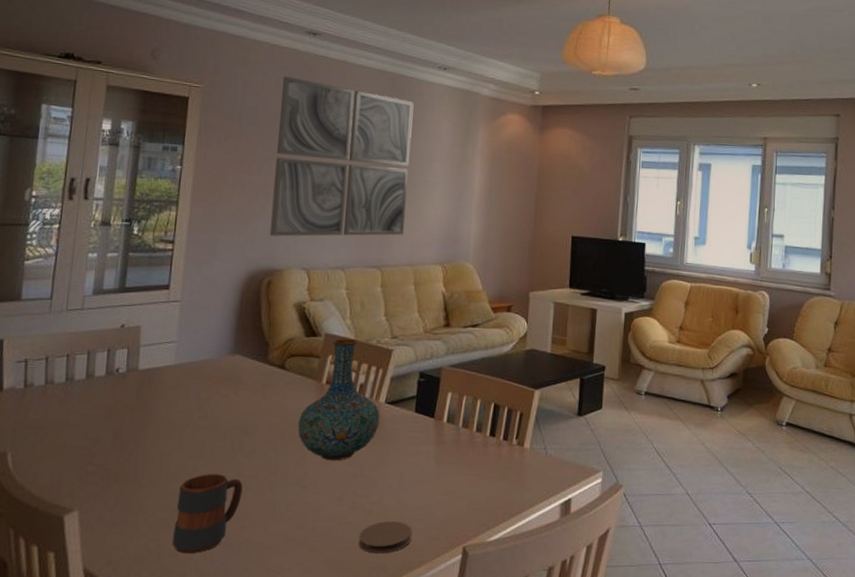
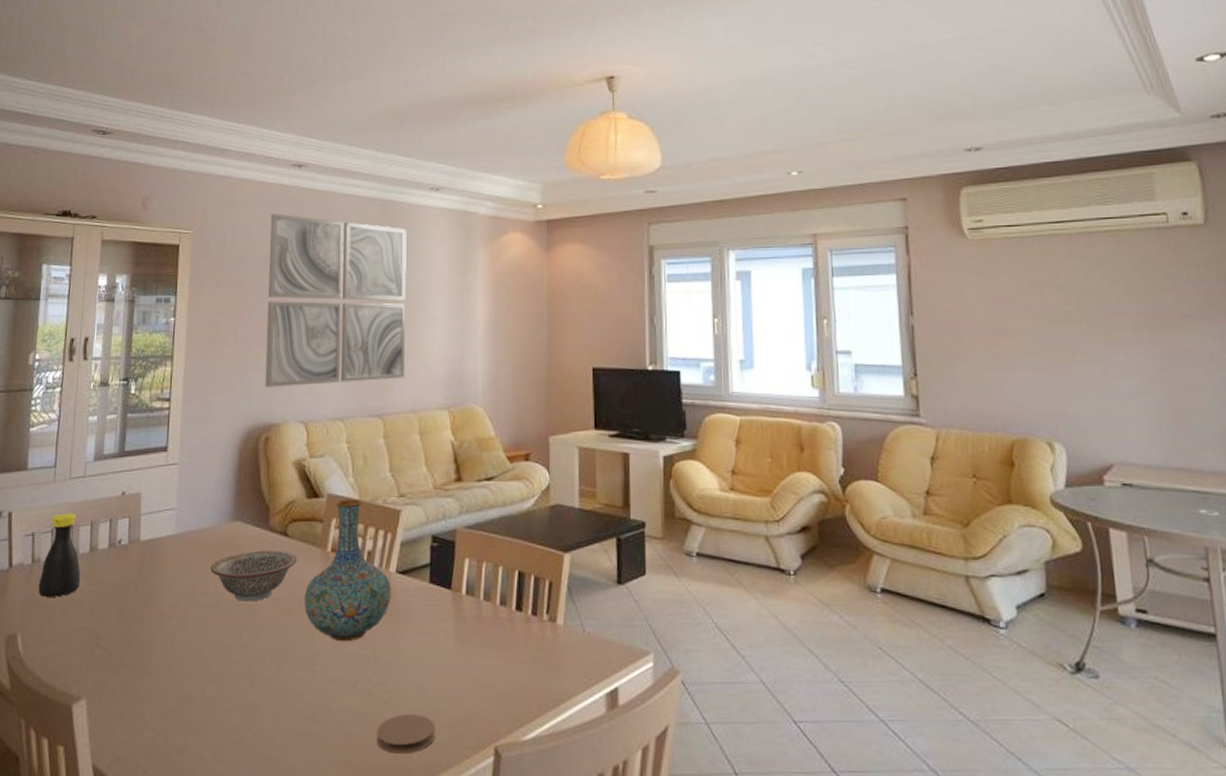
bottle: none [30,342,76,419] -> present [38,513,80,597]
mug: present [172,474,243,553] -> none [180,657,250,749]
decorative bowl: none [208,381,293,426] -> present [210,550,297,602]

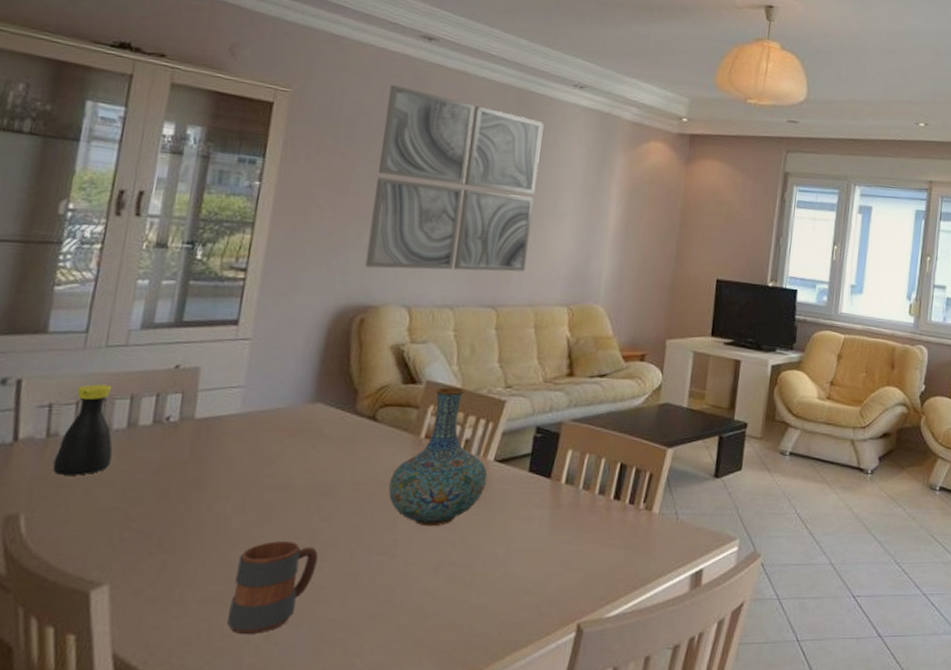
mug: none [180,657,250,749] -> present [227,541,318,634]
decorative bowl: present [210,550,297,602] -> none [280,434,385,486]
coaster: present [376,714,435,754] -> none [454,595,519,632]

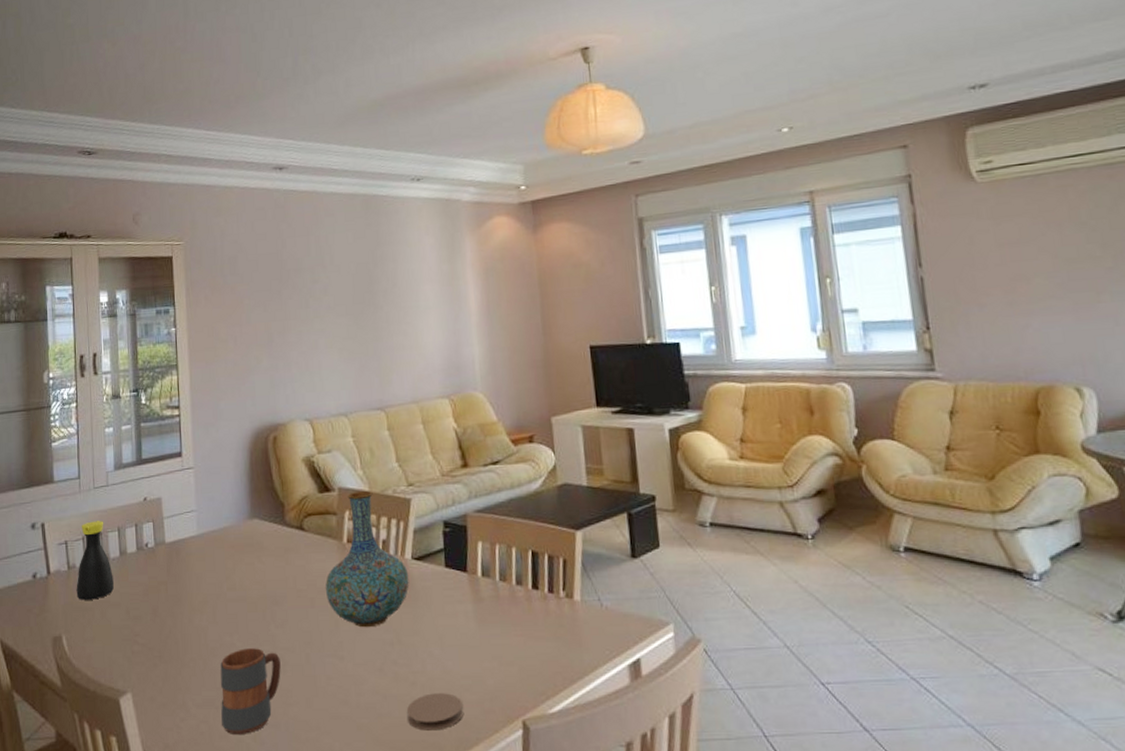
wall art: present [364,84,544,272] -> none [257,218,403,389]
coaster: none [454,595,519,632] -> present [406,693,463,731]

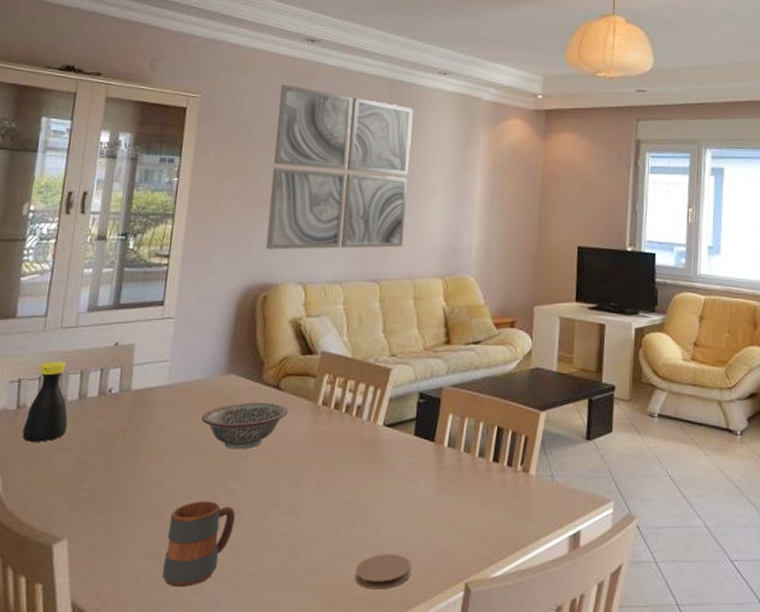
decorative bowl: none [234,544,315,595] -> present [201,402,288,450]
wall art: none [257,218,403,389] -> present [265,84,413,250]
vase: present [326,491,409,628] -> none [293,357,378,488]

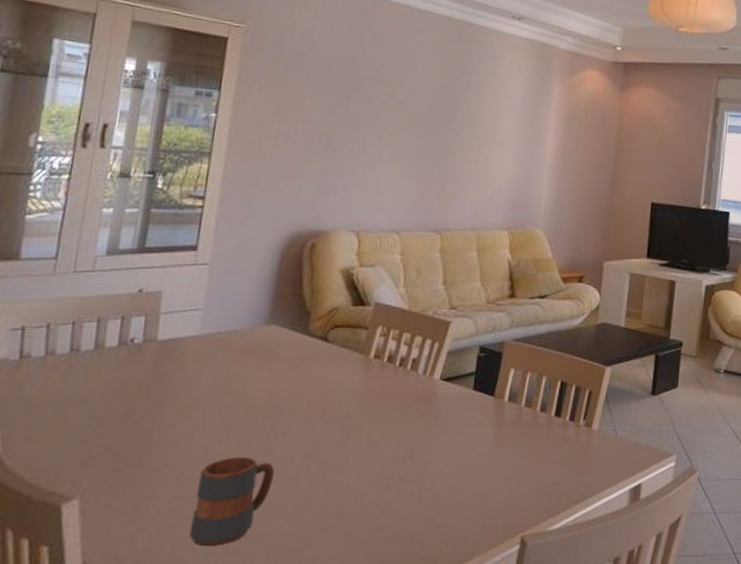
bottle: present [22,361,68,442] -> none [25,308,81,395]
decorative bowl: present [201,402,288,450] -> none [238,354,336,404]
wall art: present [265,84,413,250] -> none [315,19,484,197]
coaster: present [354,554,411,590] -> none [404,509,465,545]

